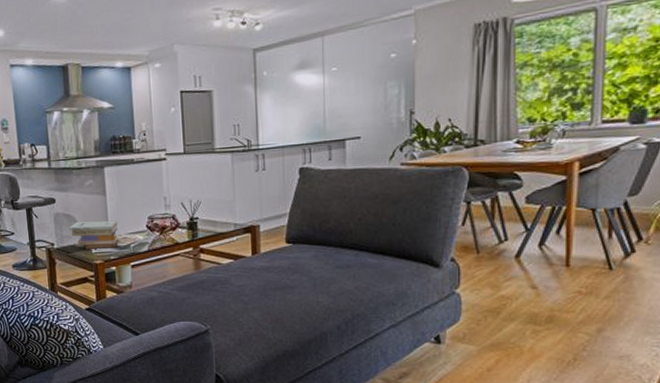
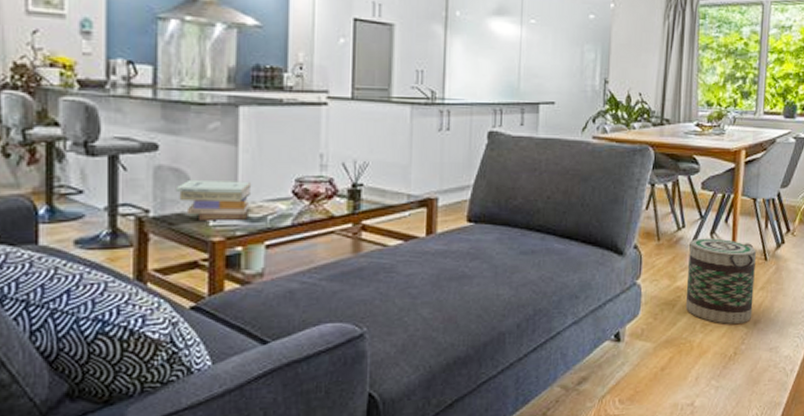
basket: none [512,249,597,332] -> present [685,238,756,325]

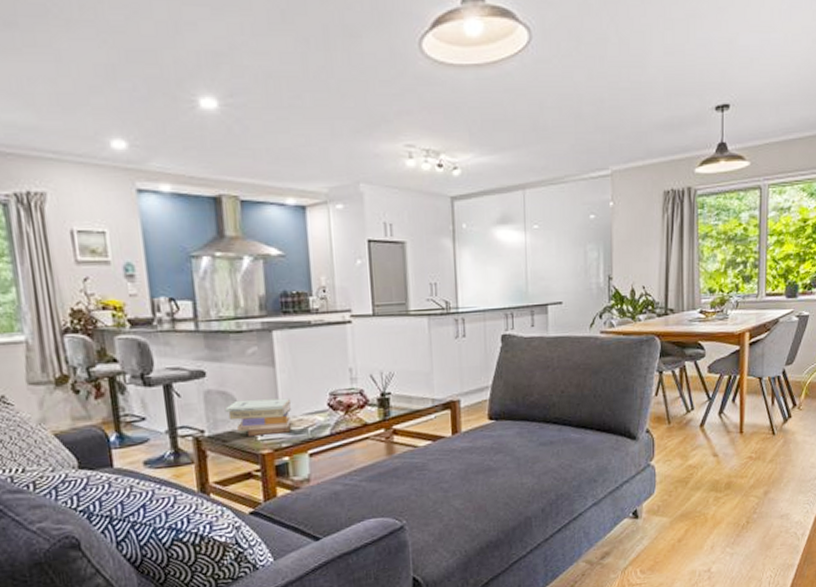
basket: present [685,238,756,325] -> none [698,417,764,497]

